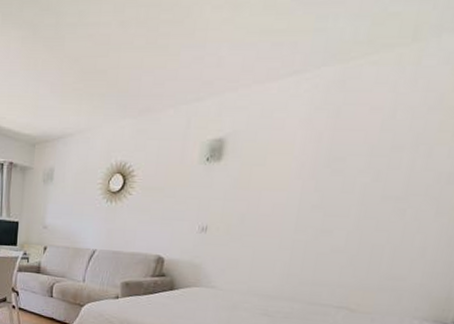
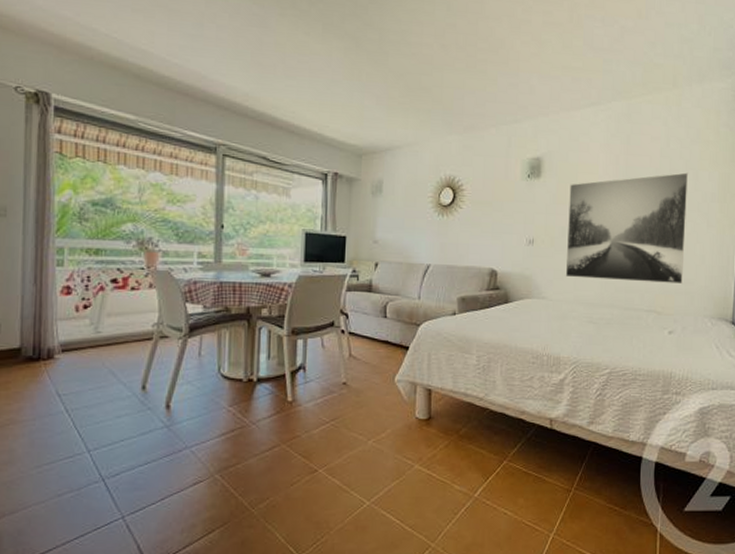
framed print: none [240,148,419,281] -> present [565,172,689,285]

